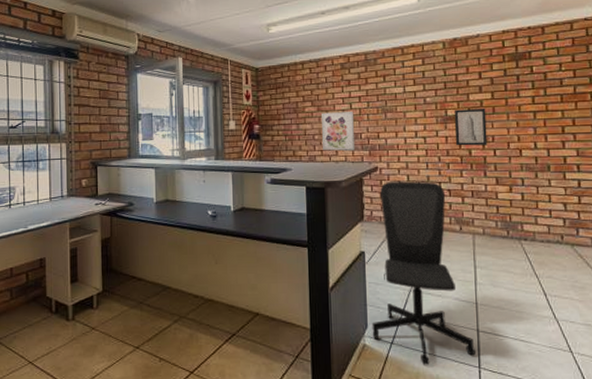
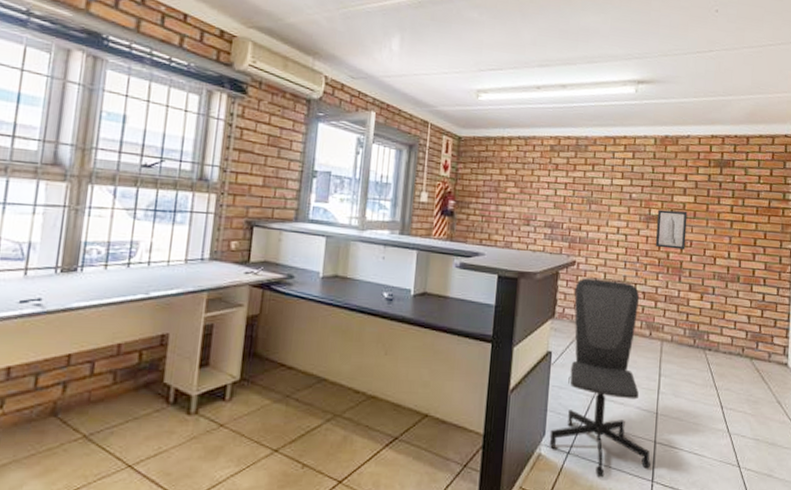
wall art: present [320,110,356,151] -> none [520,196,559,241]

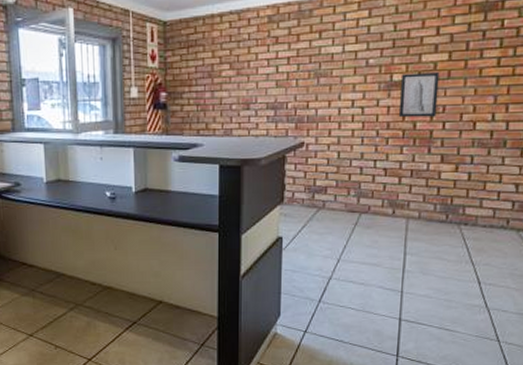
office chair: present [549,278,651,478] -> none [284,159,396,353]

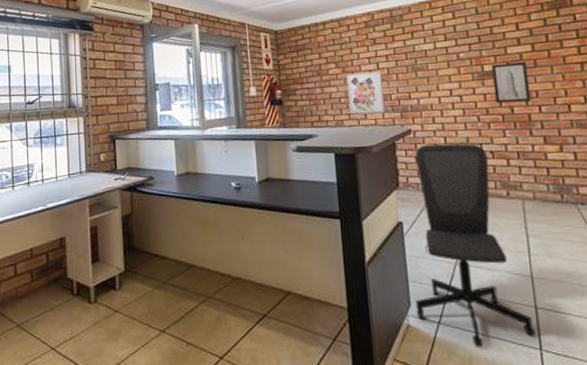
wall art: none [240,75,281,124] -> present [346,70,386,115]
office chair: none [284,159,396,353] -> present [415,143,536,347]

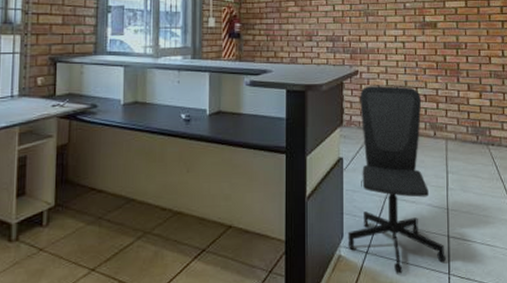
wall art: present [346,70,386,115] -> none [304,12,337,53]
wall art: present [491,62,531,104] -> none [431,16,461,52]

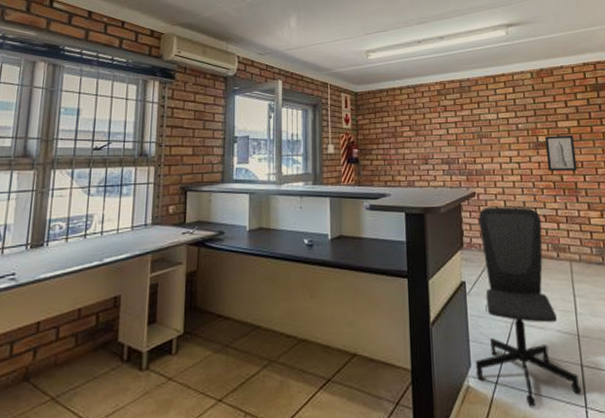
wall art: none [431,16,461,52] -> present [544,135,577,172]

